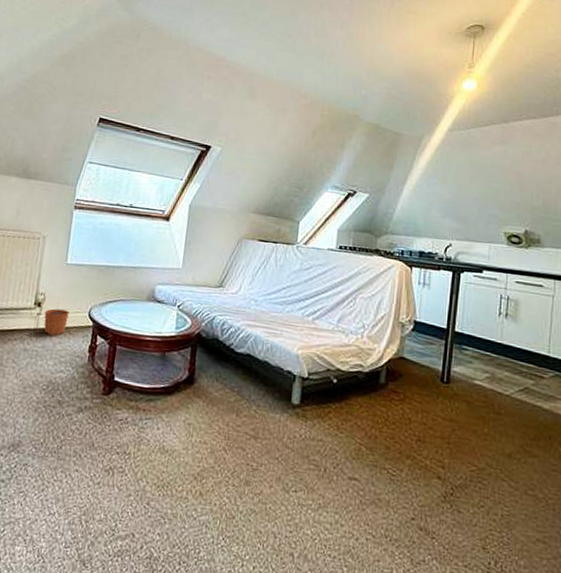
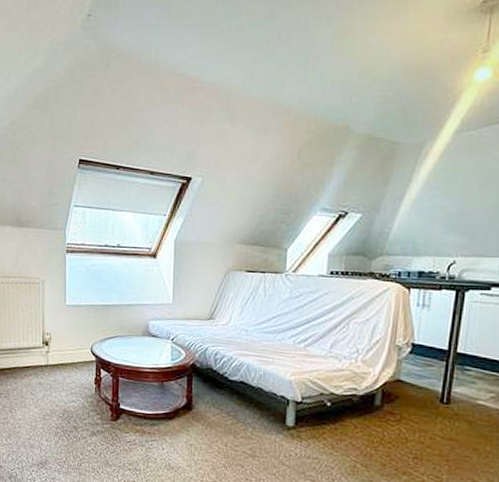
plant pot: present [44,302,69,335] -> none [52,341,74,370]

